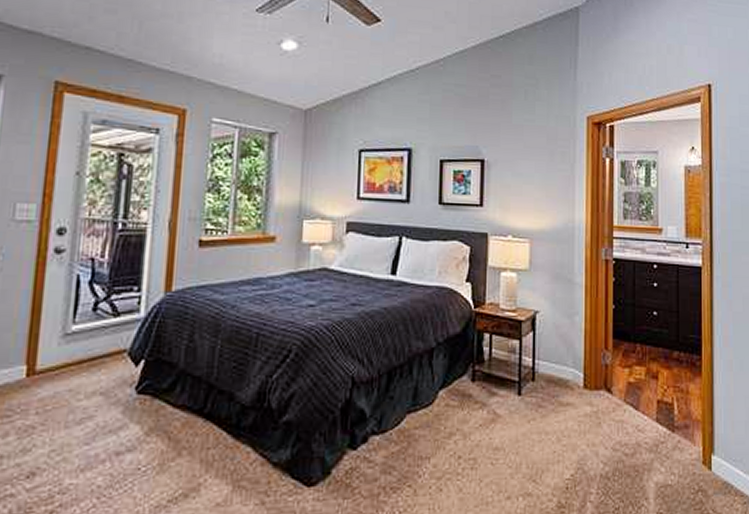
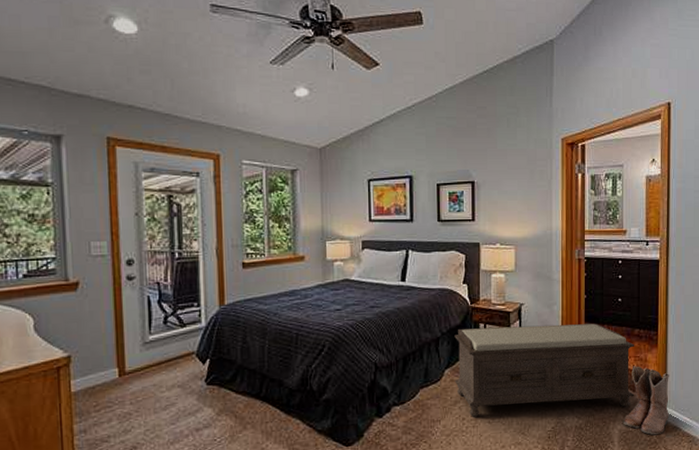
bench: none [451,339,675,455] -> present [454,323,635,417]
boots: none [659,398,718,493] -> present [622,366,670,436]

